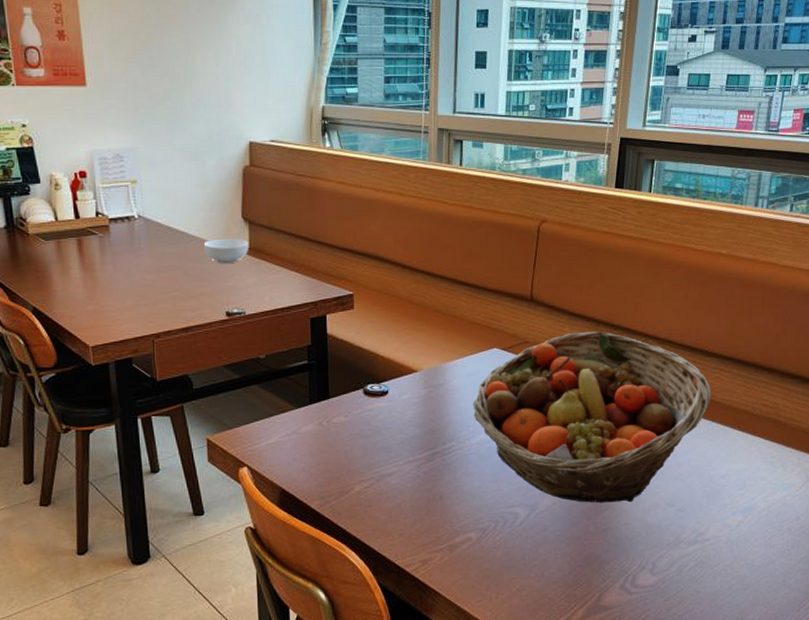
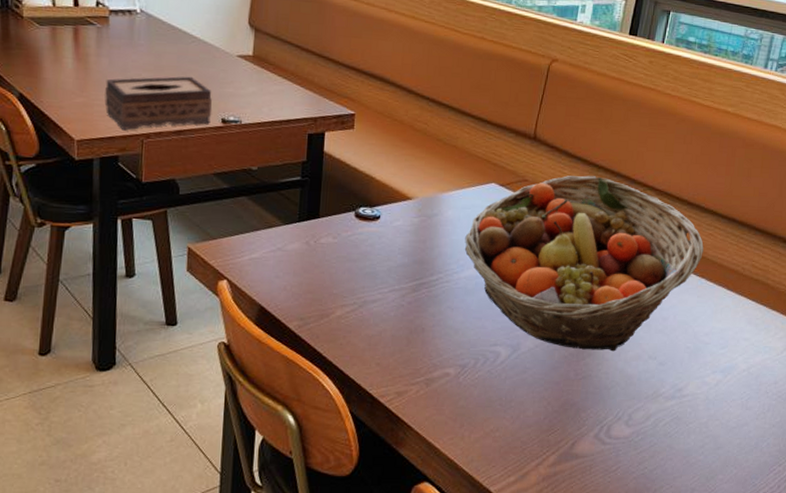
tissue box: none [113,274,216,332] -> present [104,76,213,130]
cereal bowl: present [203,238,248,263] -> none [205,42,252,69]

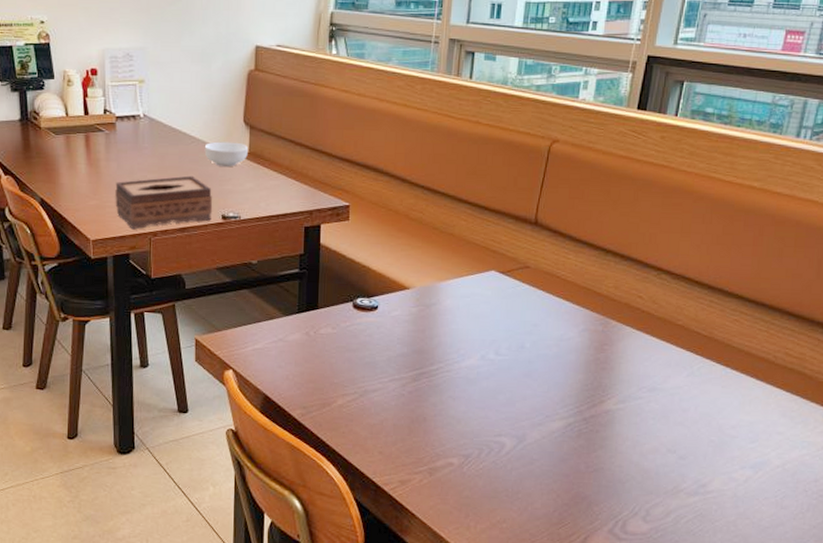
cereal bowl: none [205,42,252,69] -> present [204,141,248,167]
fruit basket: present [464,175,704,352] -> none [464,260,728,444]

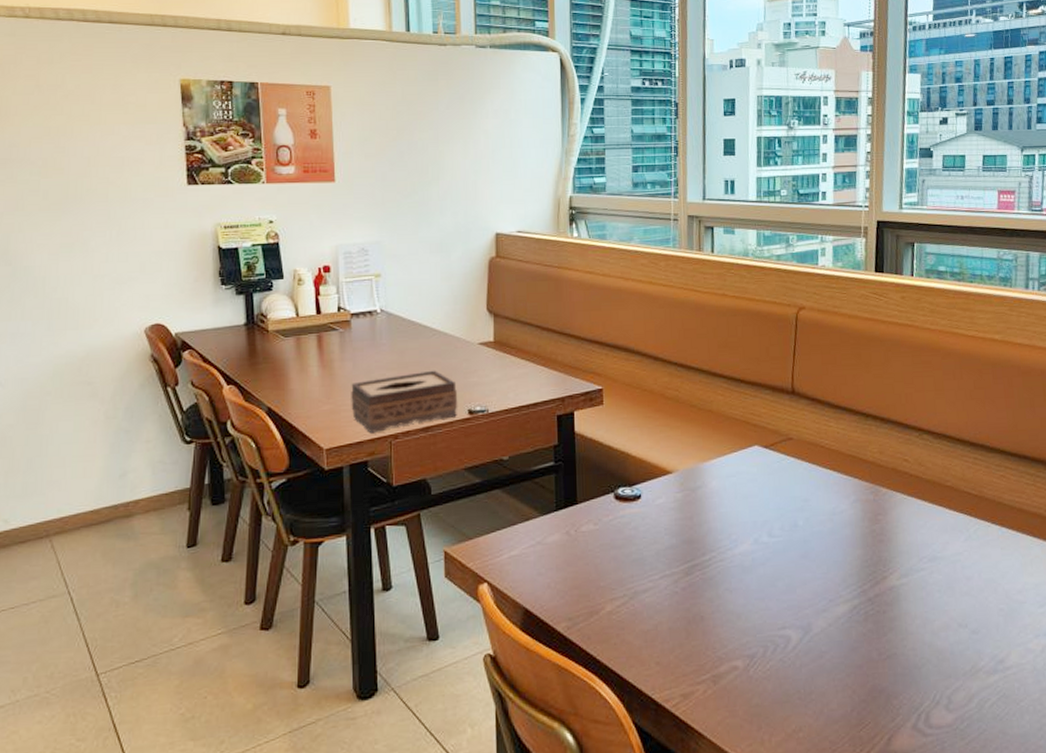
cereal bowl: present [204,141,248,167] -> none [446,331,493,358]

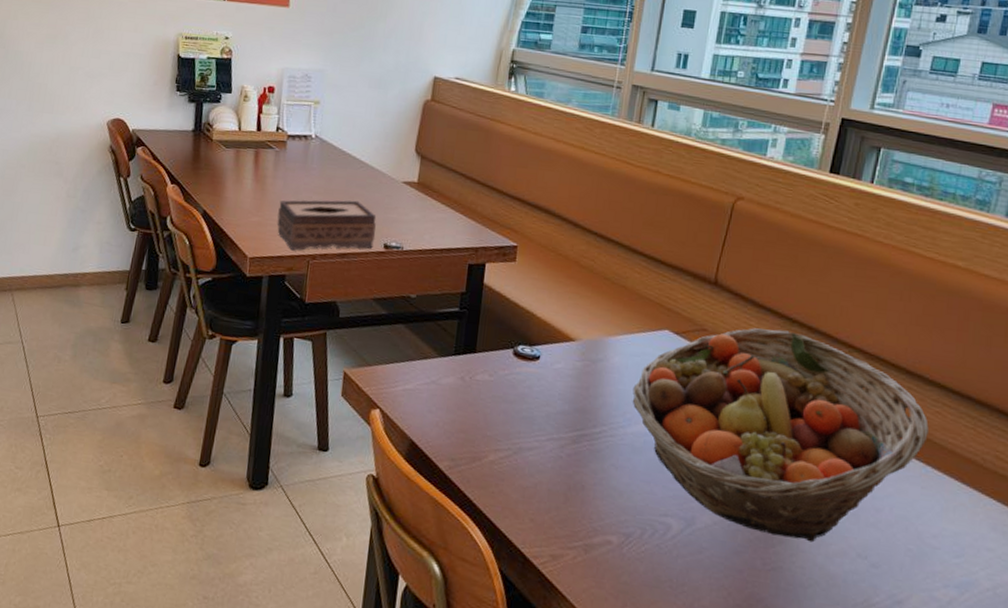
fruit basket: none [734,425,998,624] -> present [632,328,929,543]

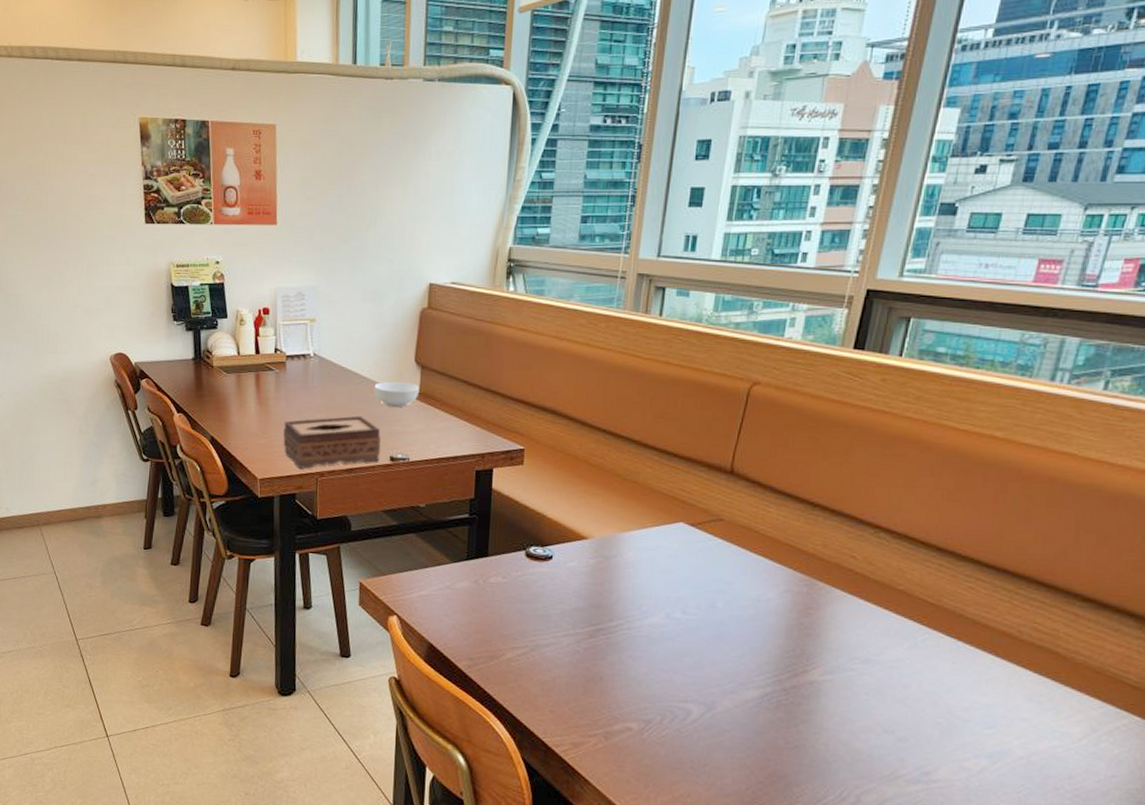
cereal bowl: none [372,168,417,195] -> present [374,381,419,407]
fruit basket: present [632,328,929,543] -> none [648,514,961,721]

